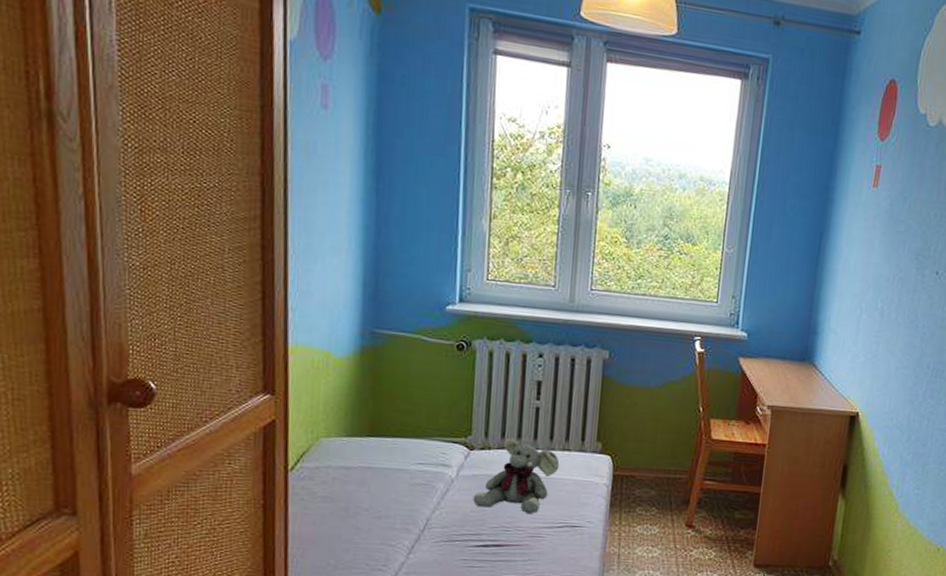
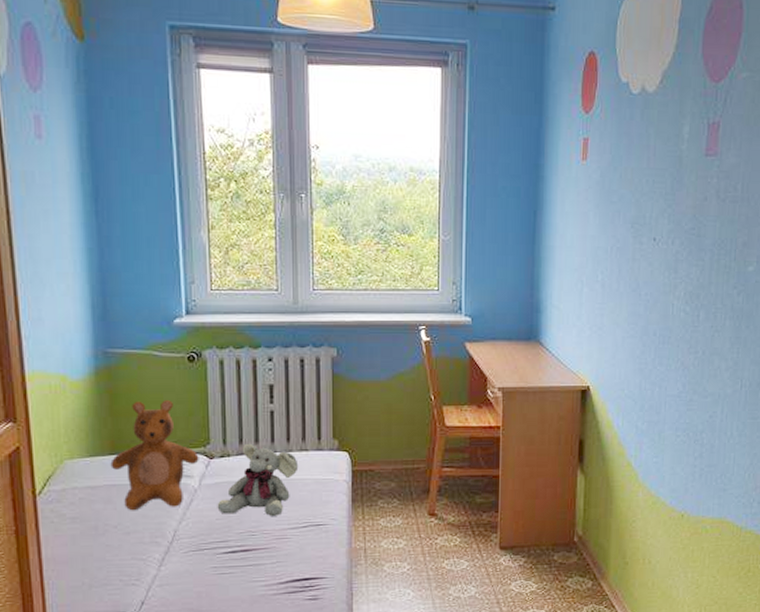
teddy bear: none [367,384,459,496] -> present [110,400,199,511]

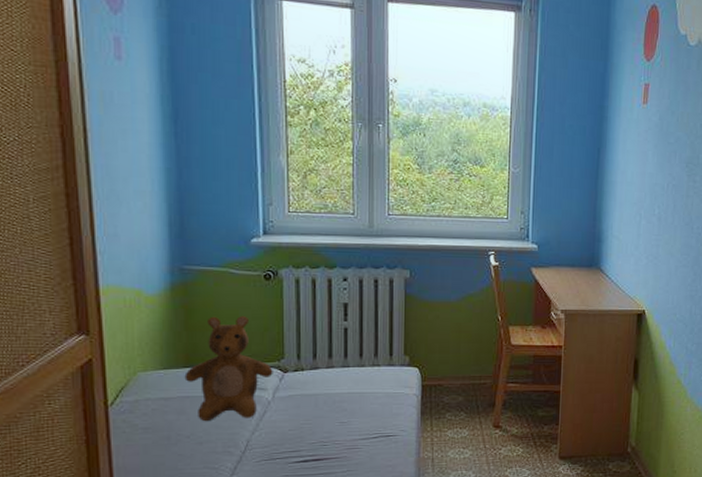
plush elephant: present [217,443,299,516] -> none [290,358,371,427]

